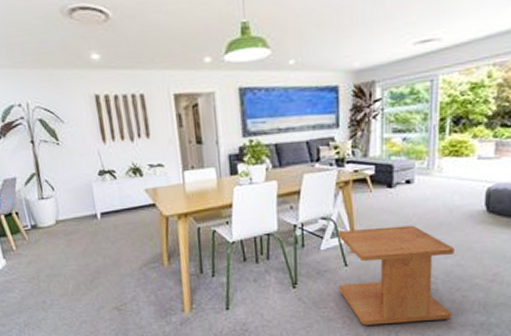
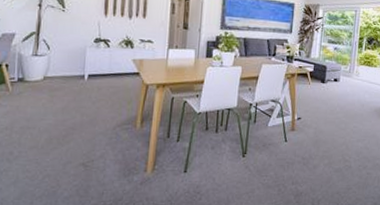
side table: present [338,225,454,326] -> none [279,112,364,194]

